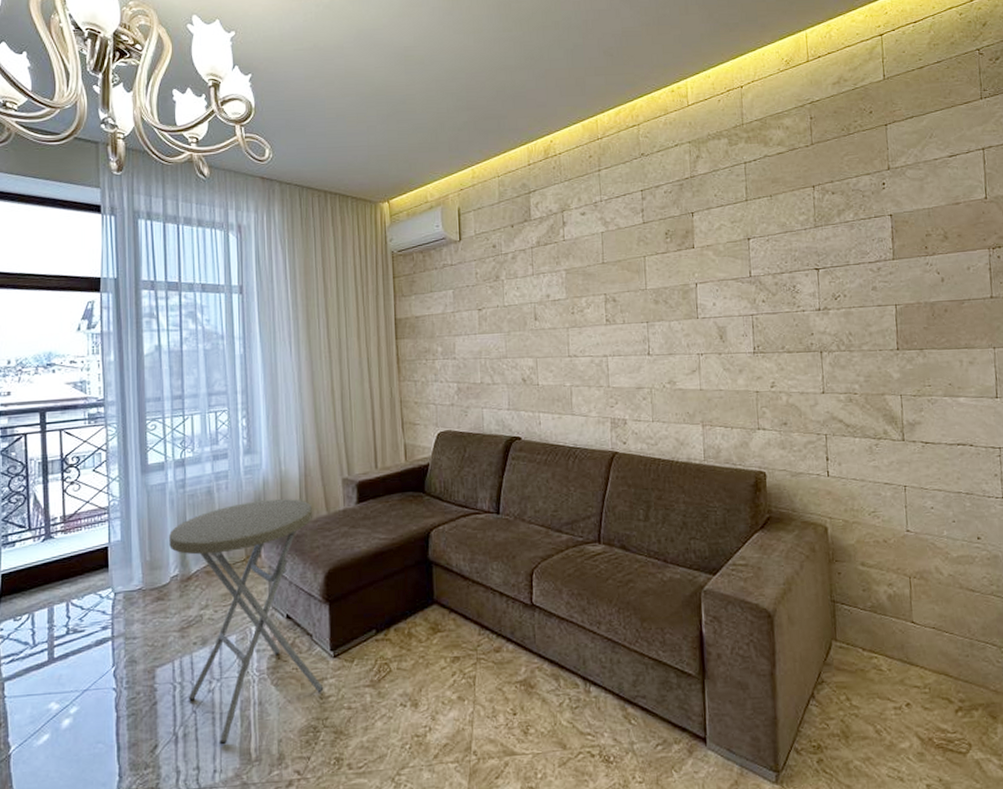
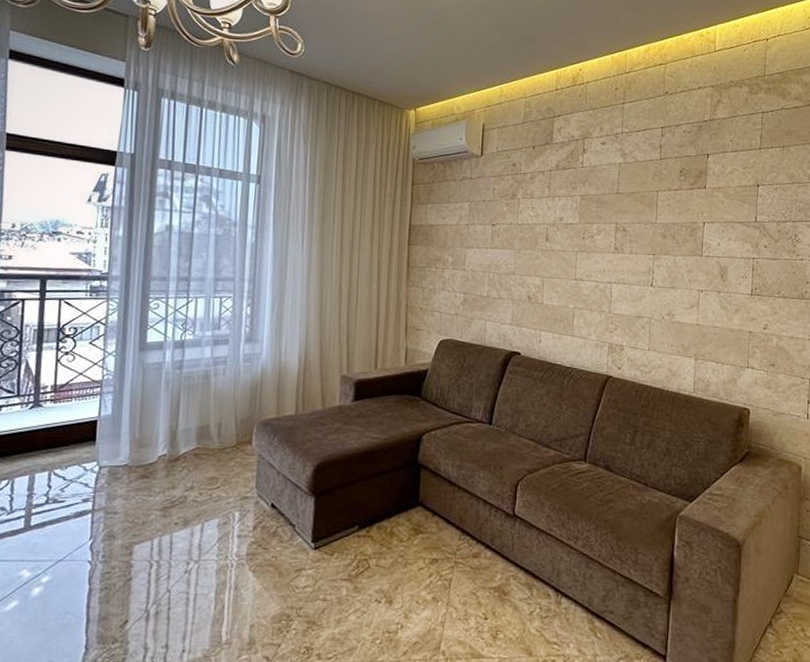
side table: present [169,498,324,745] -> none [160,388,309,626]

